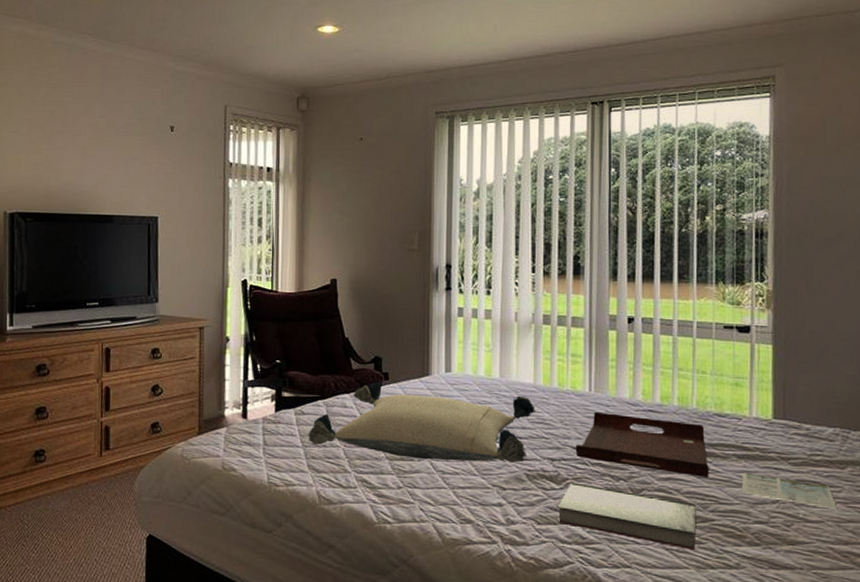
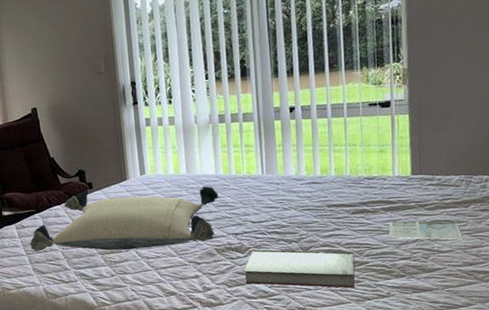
serving tray: present [575,411,709,478] -> none [254,188,363,231]

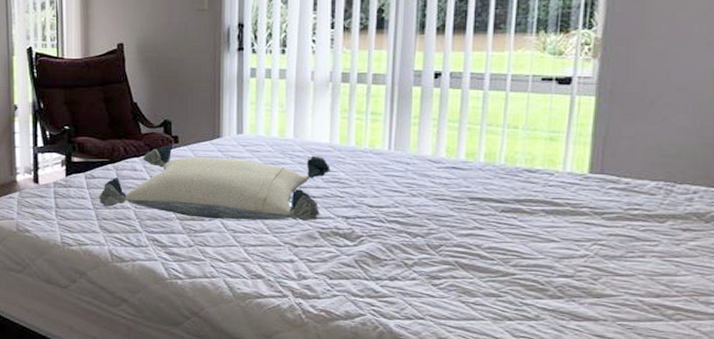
book: present [243,249,355,288] -> none [350,239,497,303]
magazine: present [388,221,463,250] -> none [547,227,651,273]

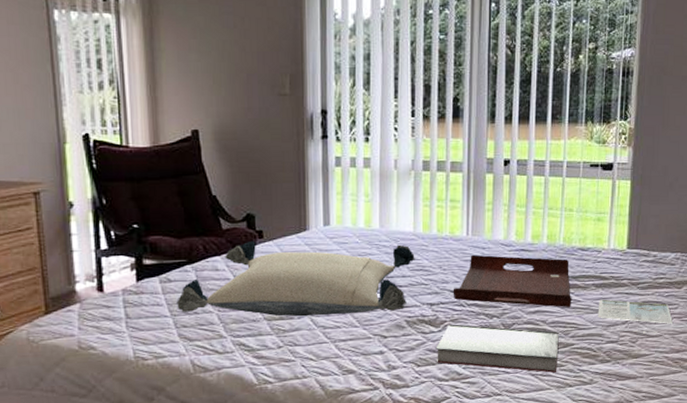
book: none [350,239,497,303] -> present [436,324,559,373]
serving tray: none [371,169,514,234] -> present [453,254,571,308]
magazine: none [547,227,651,273] -> present [597,299,673,334]

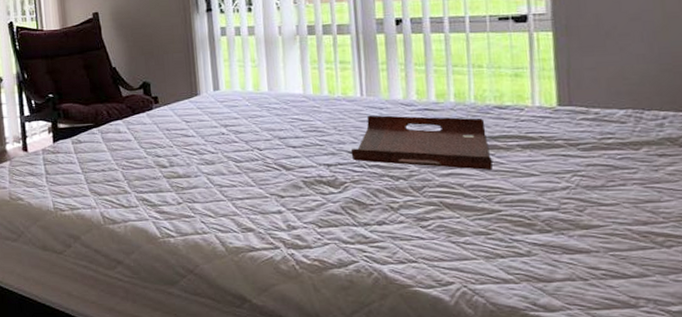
pillow: present [176,240,415,317] -> none [86,105,307,176]
book: present [436,324,559,373] -> none [337,185,484,241]
magazine: present [597,299,673,334] -> none [527,161,633,202]

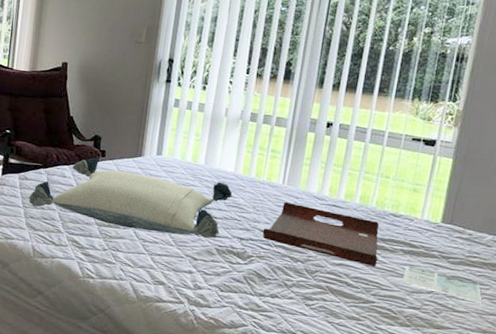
pillow: none [86,105,307,176] -> present [28,157,233,238]
magazine: none [527,161,633,202] -> present [402,265,482,310]

